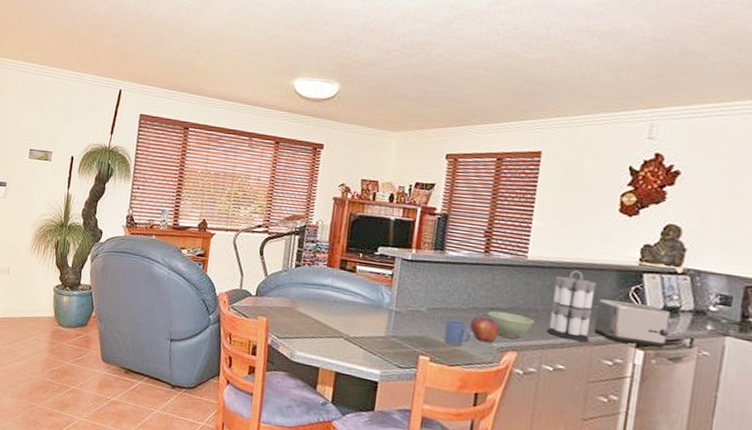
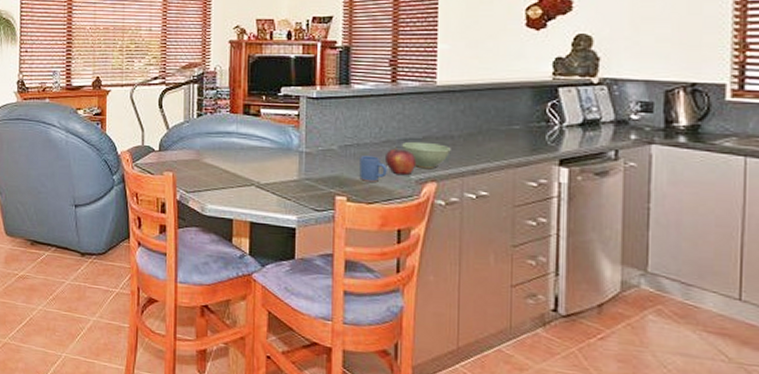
spice rack: present [546,270,596,343] -> none [464,91,511,166]
toaster: present [593,299,670,349] -> none [513,119,592,164]

